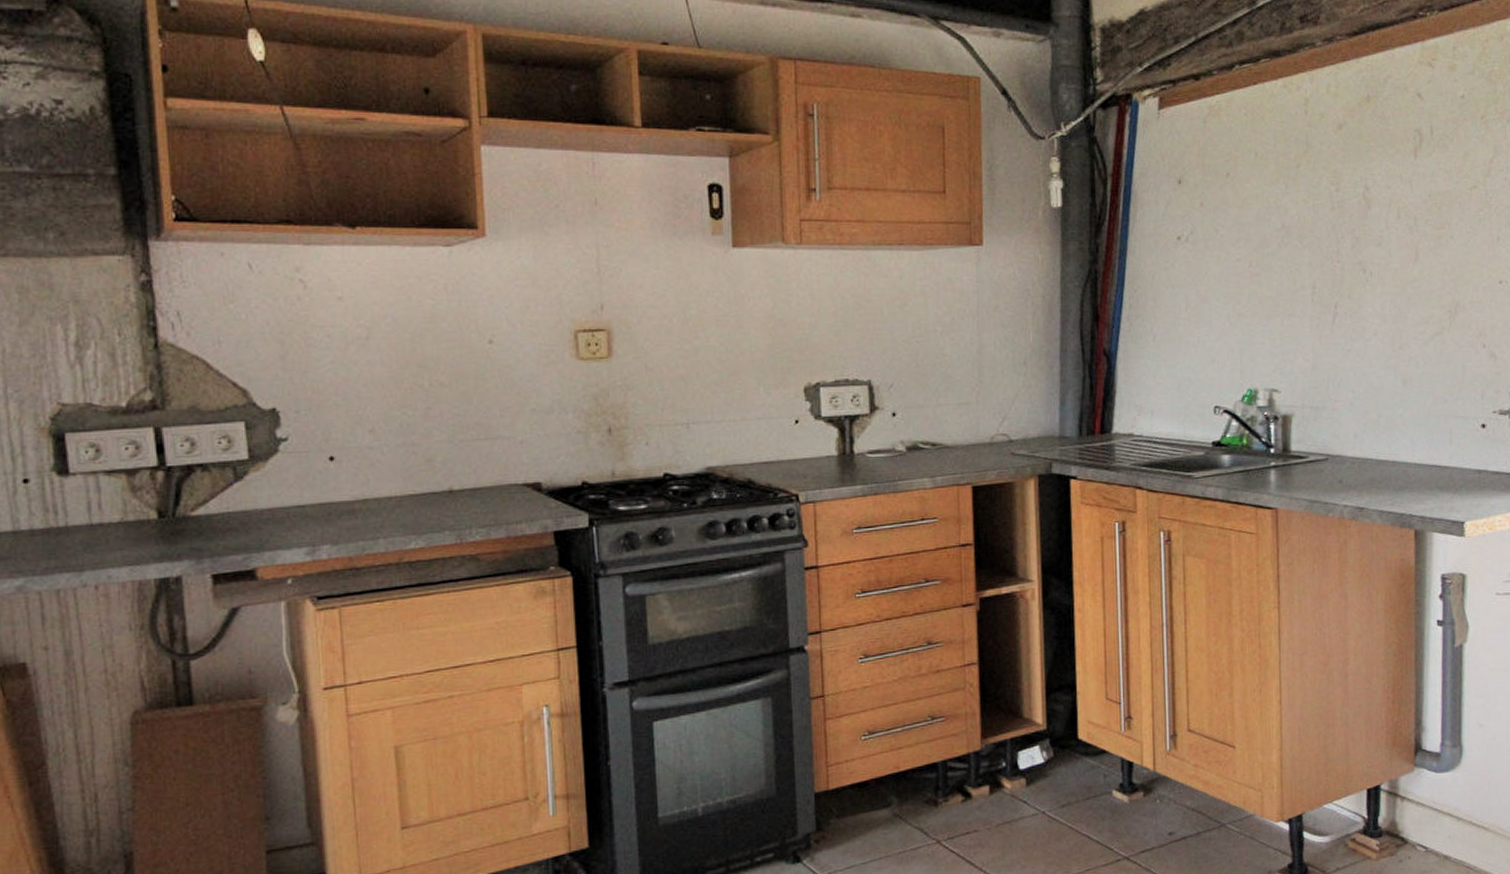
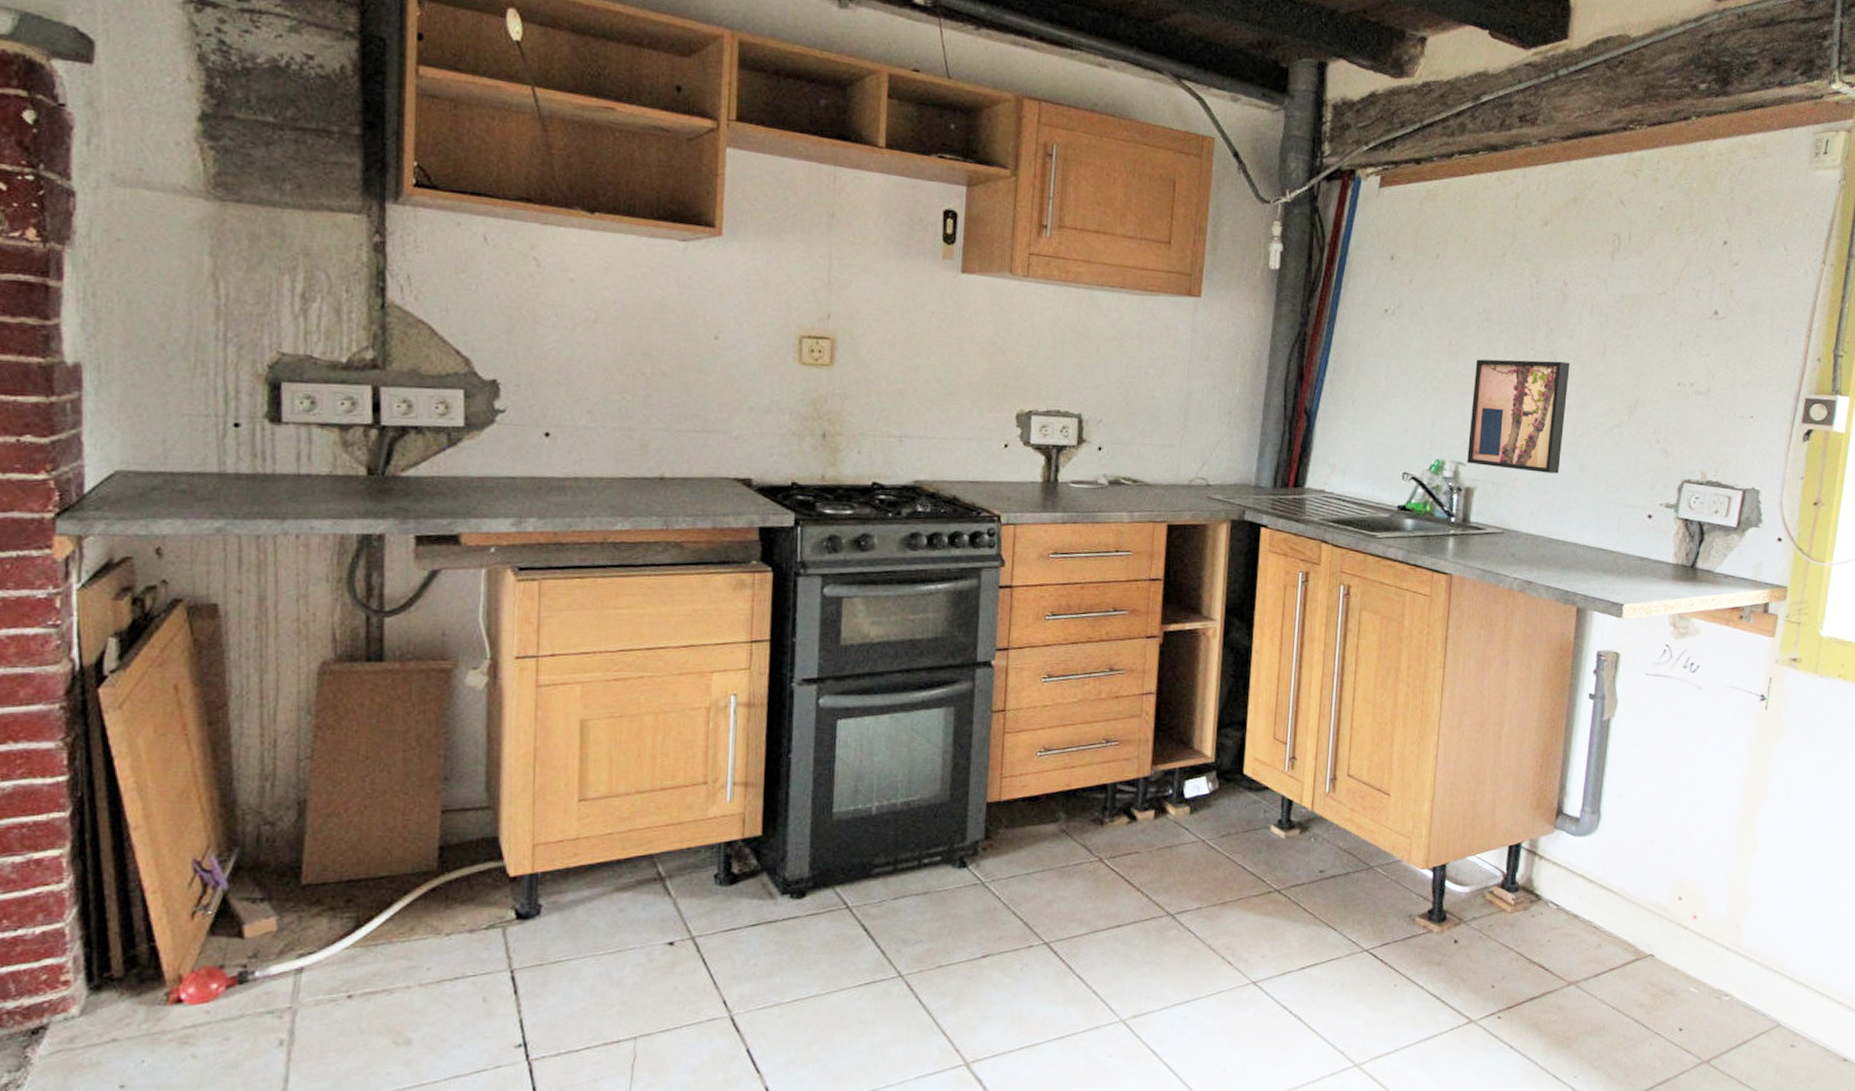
wall art: none [1280,271,1382,392] -> present [1467,359,1570,474]

